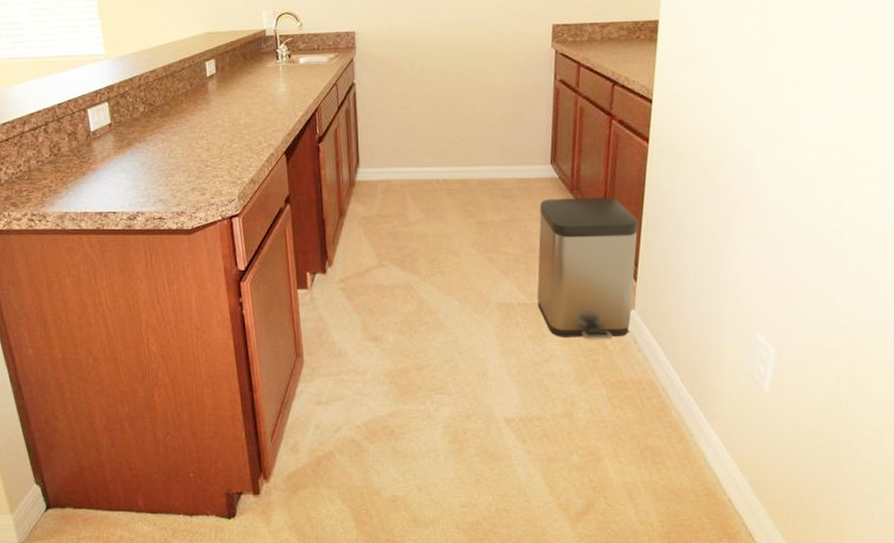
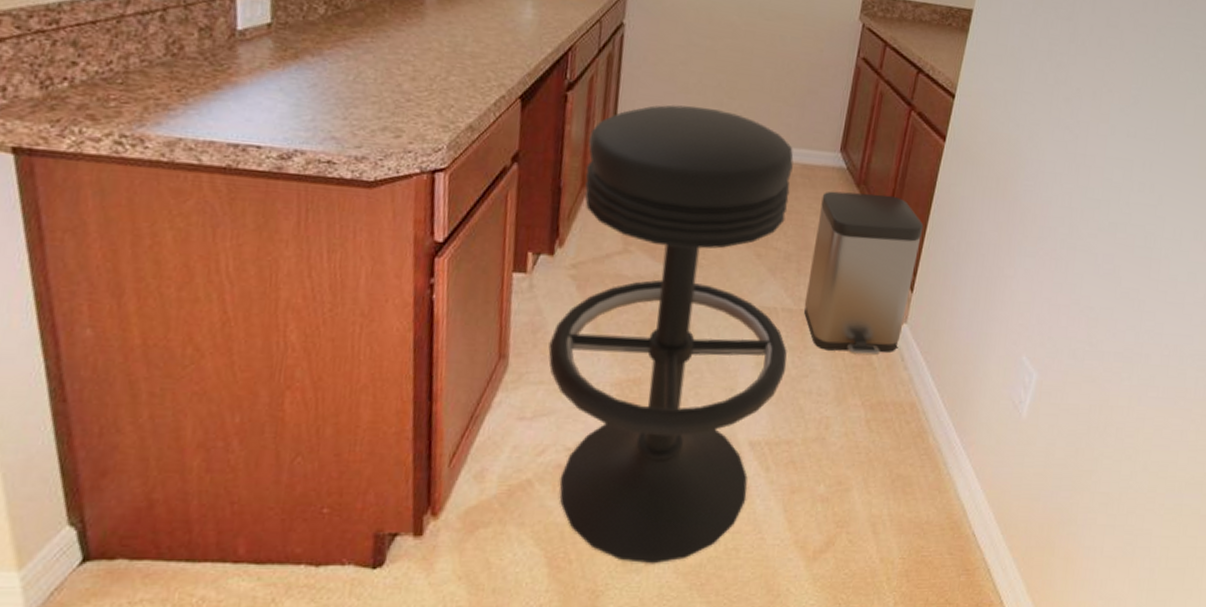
bar stool: none [332,141,529,521] -> present [548,104,794,564]

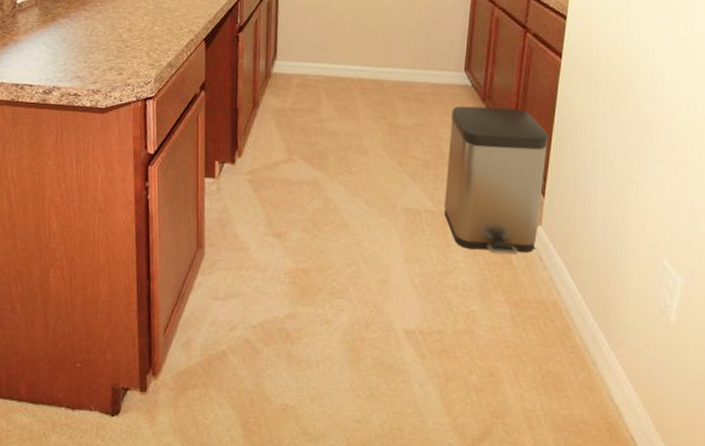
bar stool: present [548,104,794,564] -> none [234,39,433,436]

